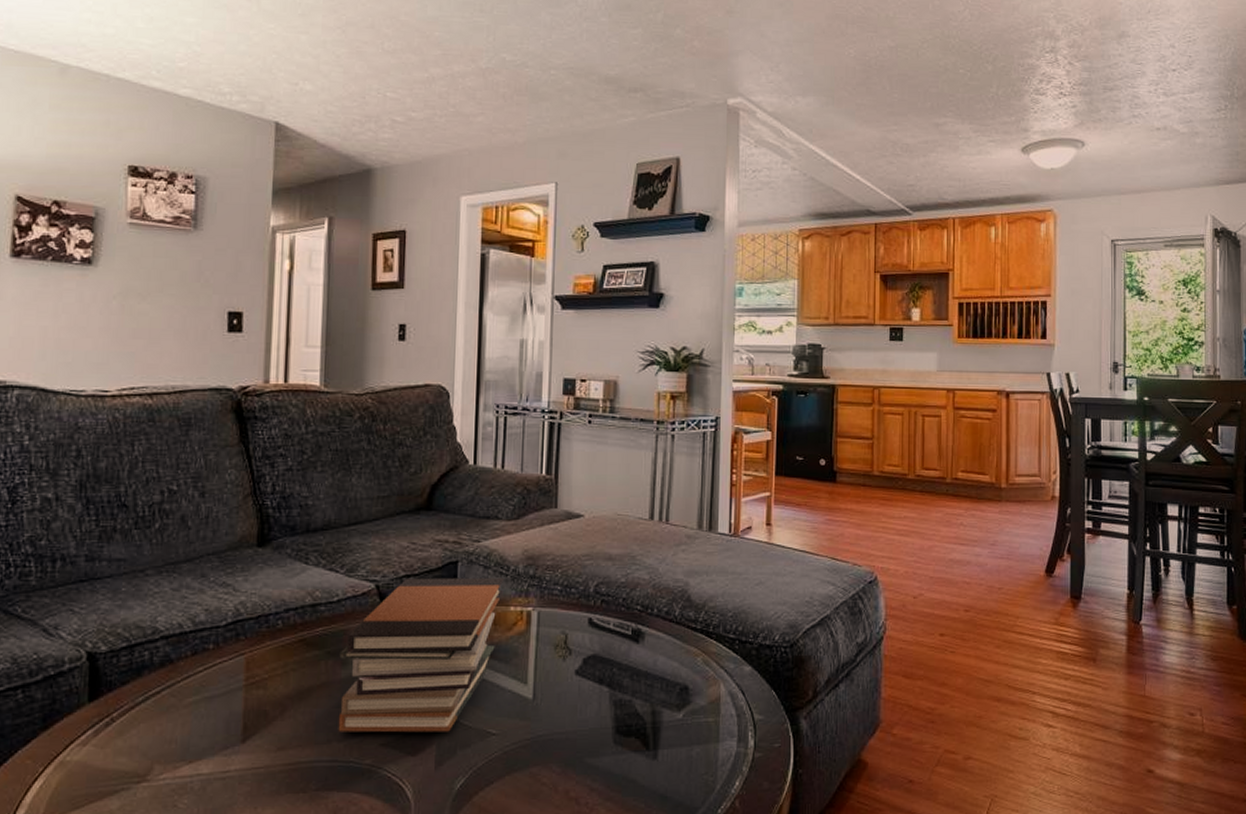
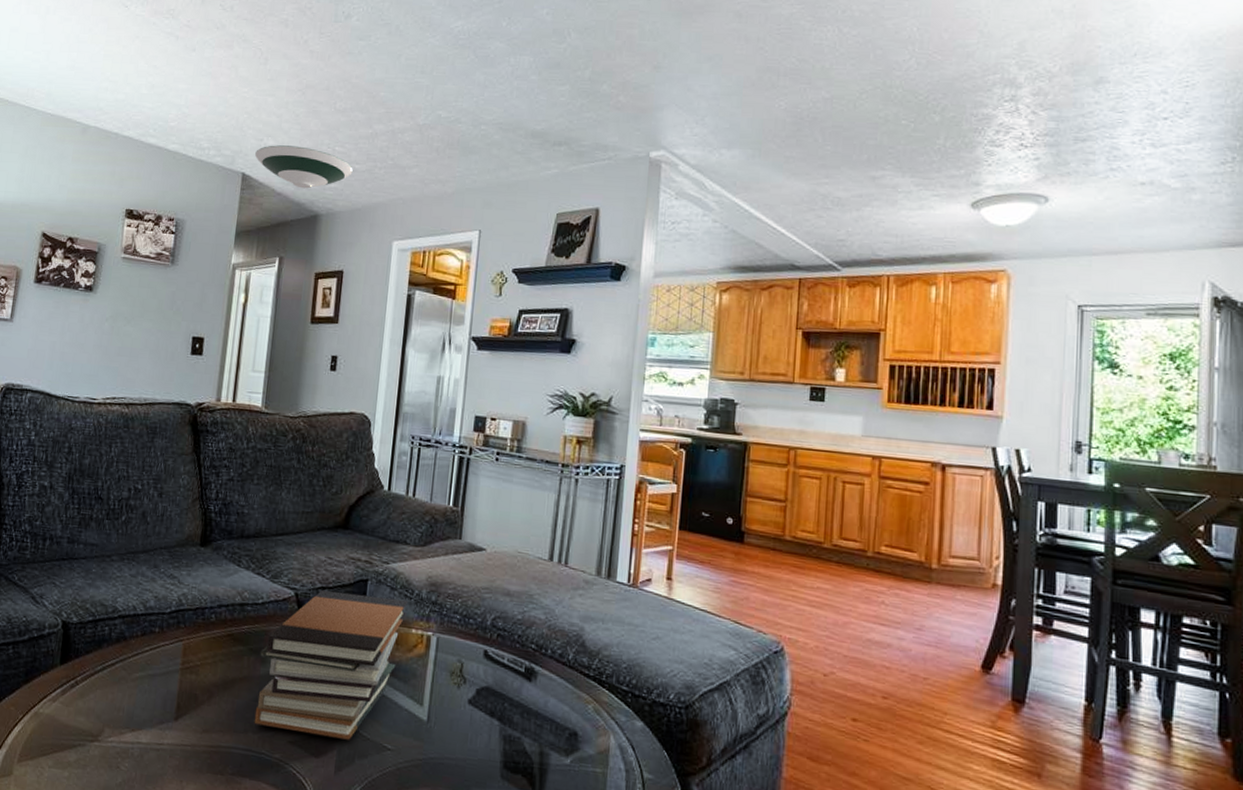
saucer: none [290,90,409,140] -> present [255,145,353,189]

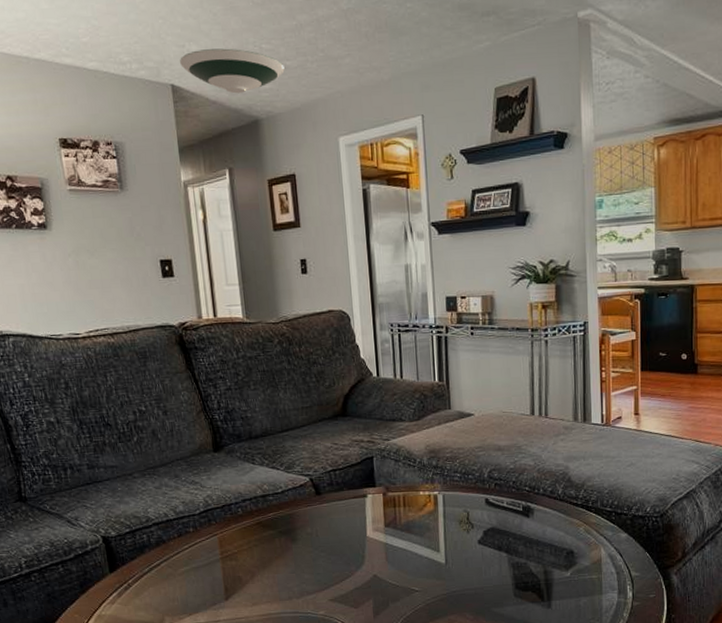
book stack: present [254,590,409,740] -> none [289,468,413,591]

